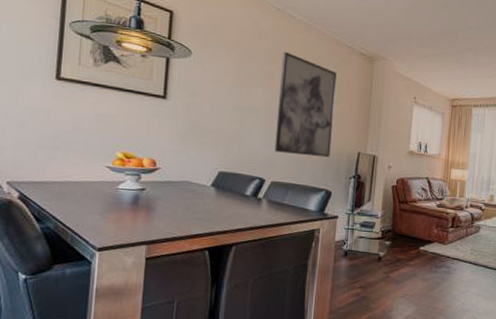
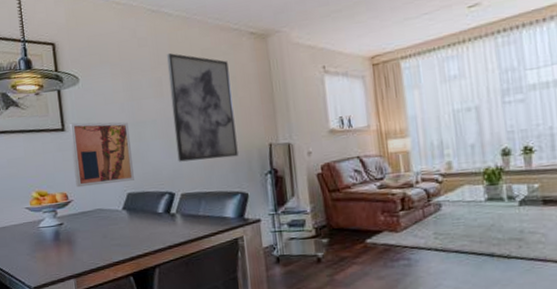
wall art: none [167,92,233,160] -> present [69,122,134,188]

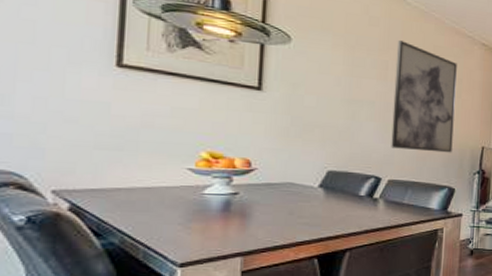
wall art: present [69,122,134,188] -> none [265,83,342,158]

